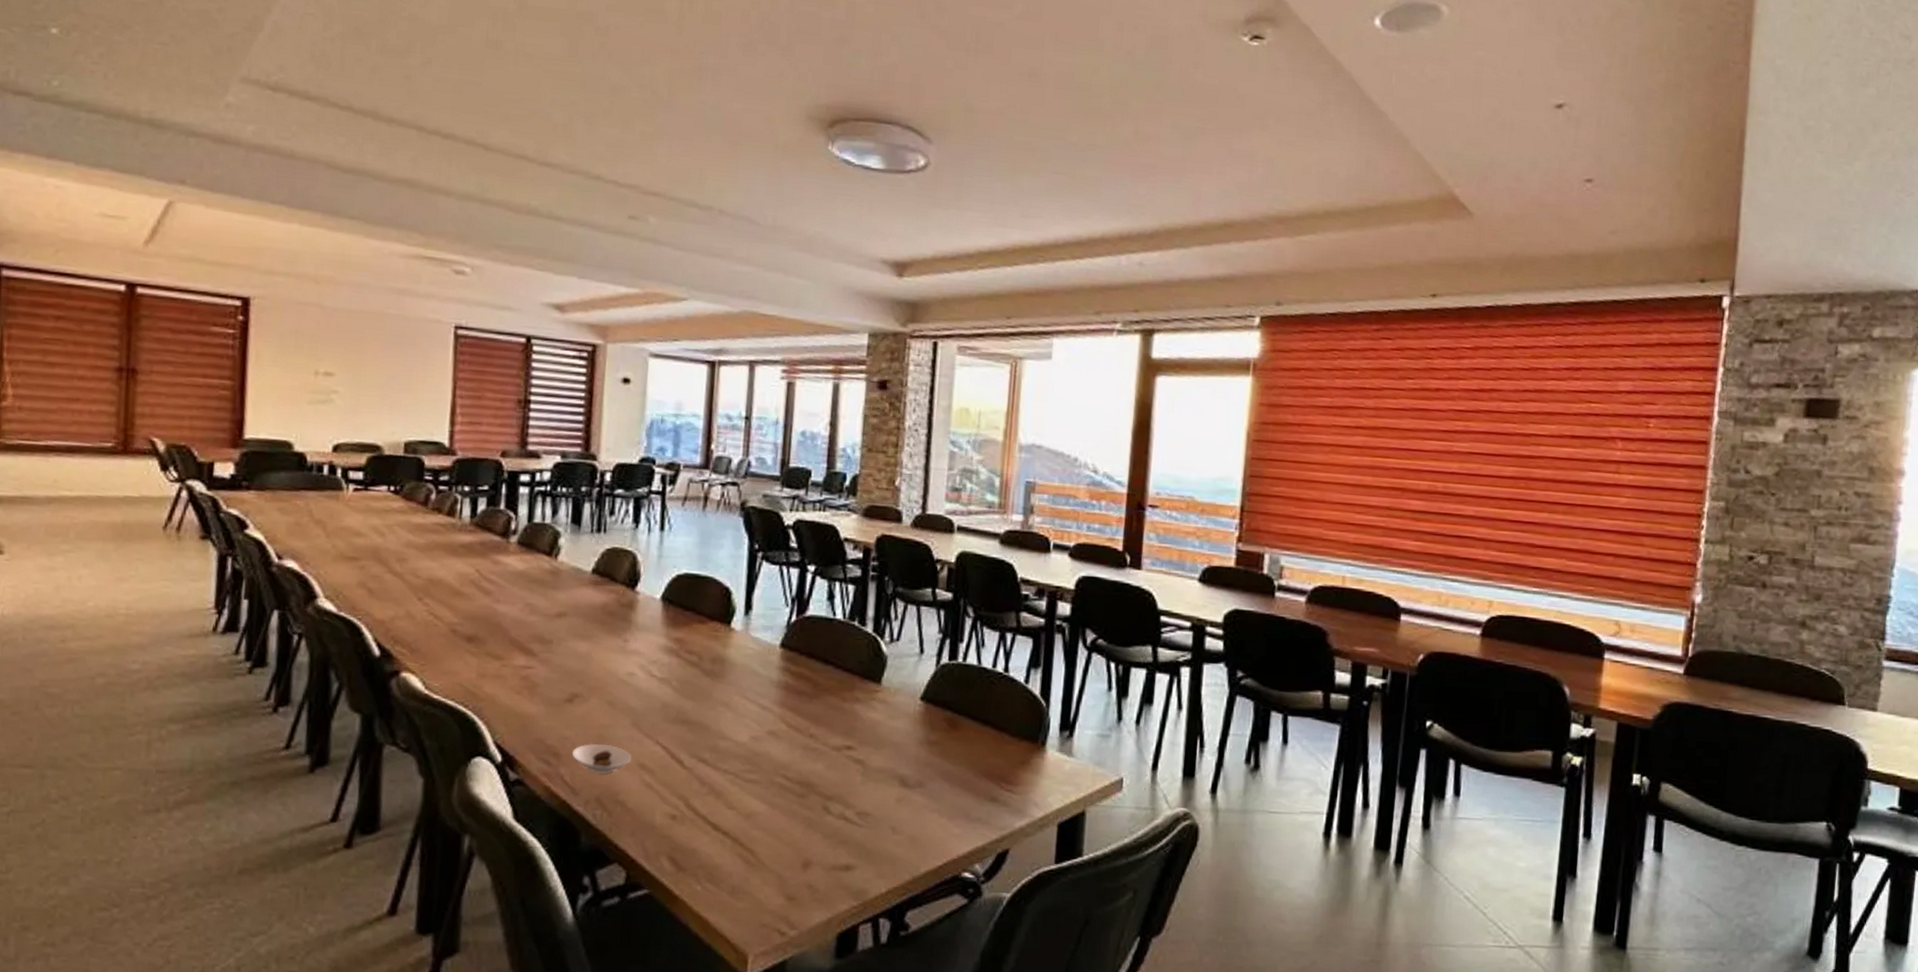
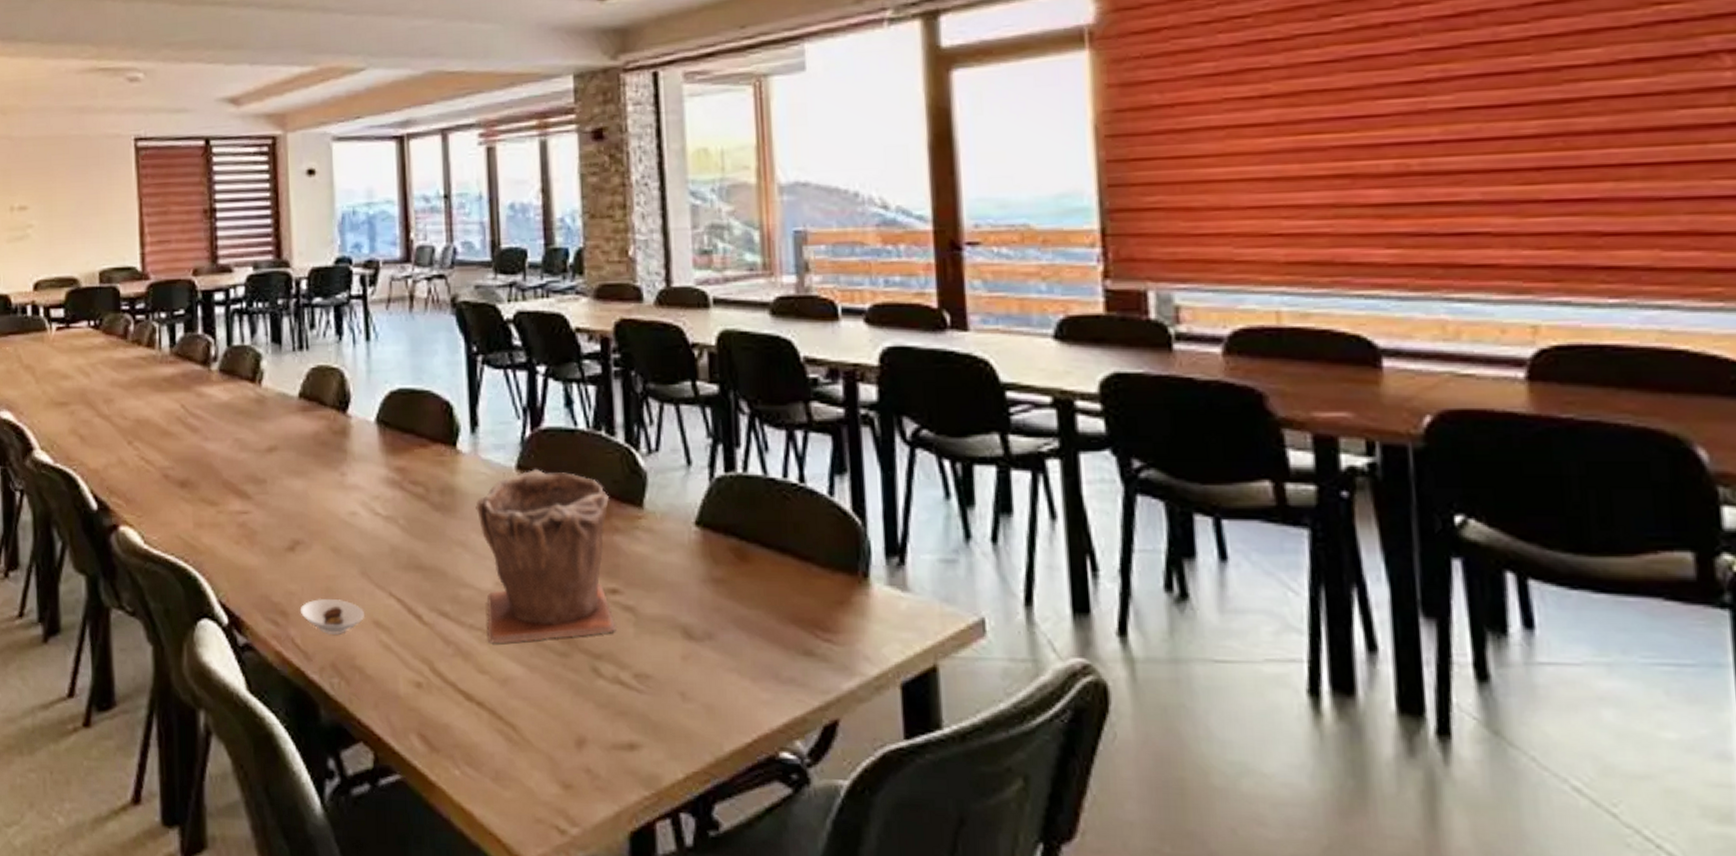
plant pot: none [739,648,854,786] -> present [475,469,616,643]

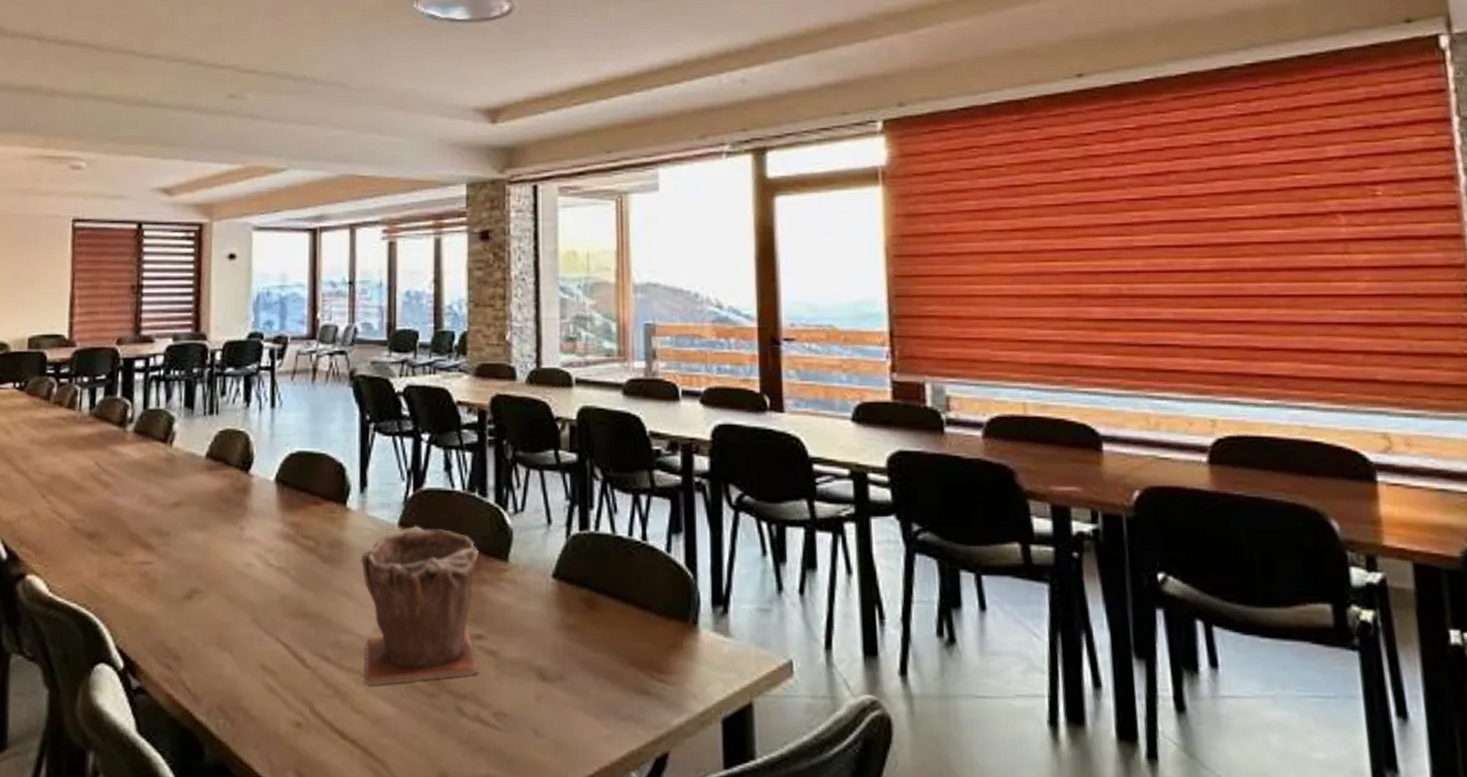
saucer: present [300,598,364,635] -> none [192,643,252,678]

